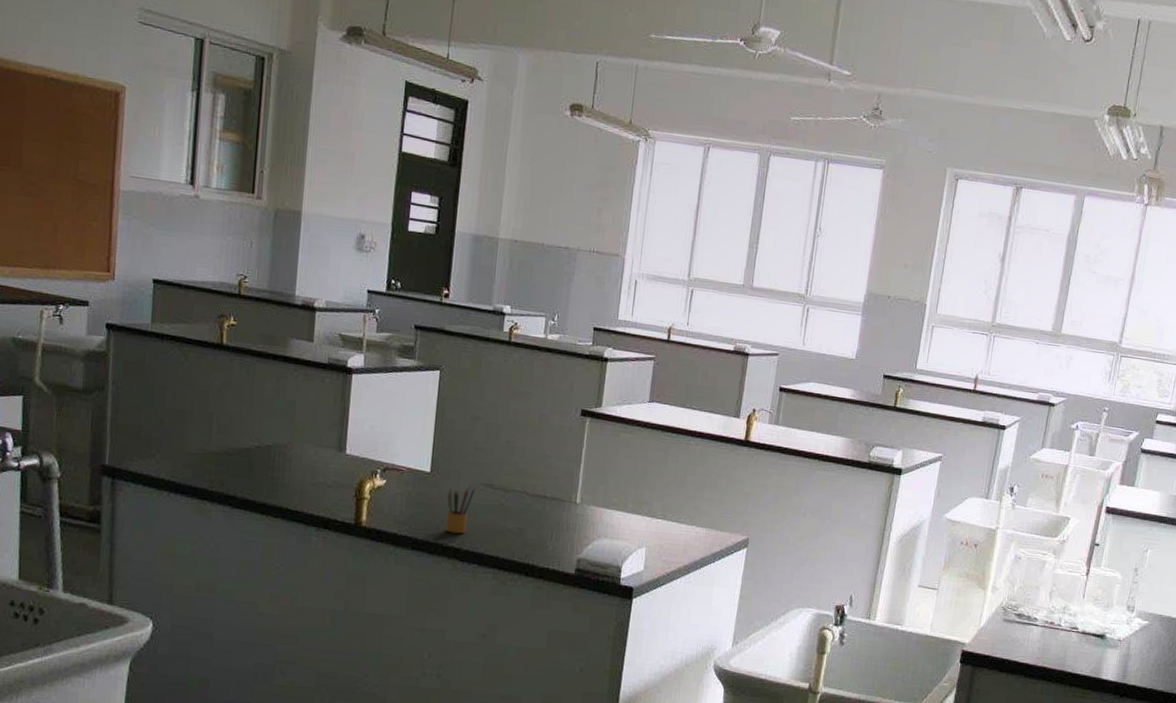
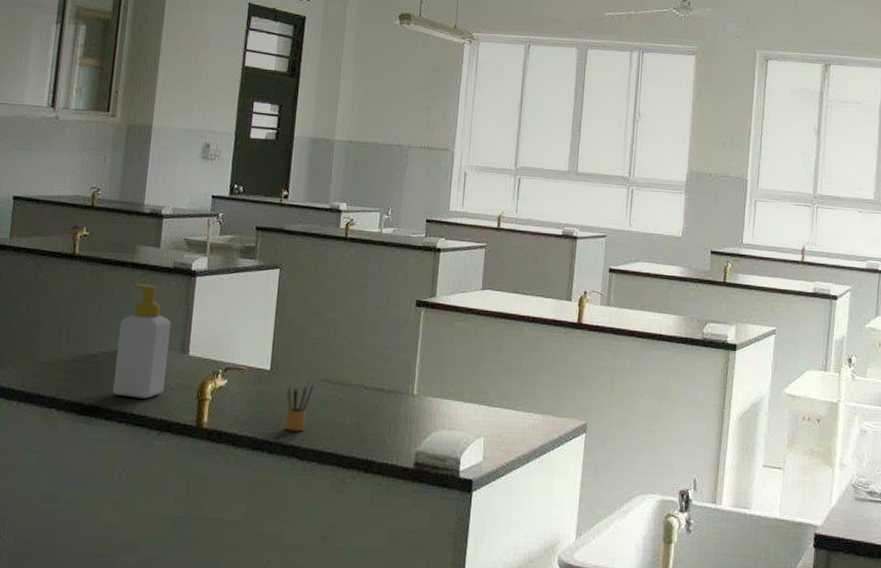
soap bottle: none [267,378,326,495] -> present [112,283,171,399]

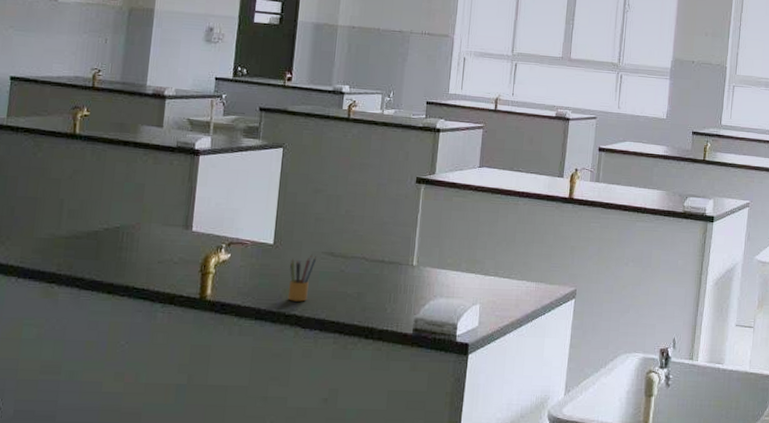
soap bottle: present [112,283,171,399] -> none [114,162,174,273]

